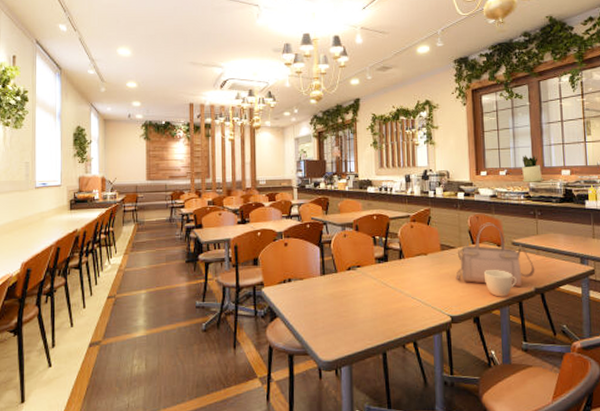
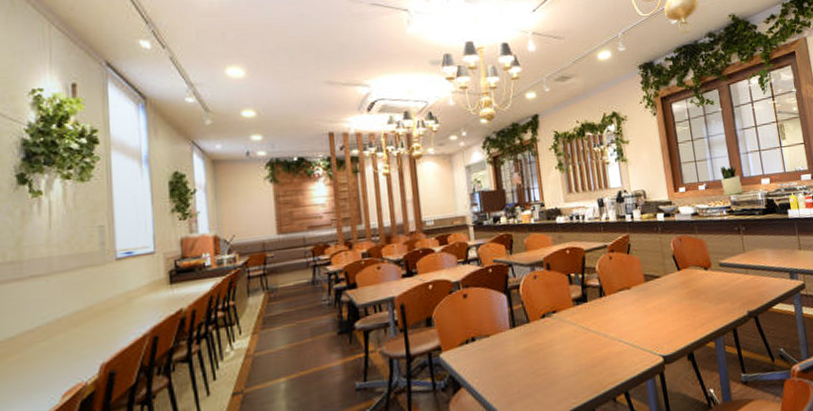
handbag: present [455,222,535,288] -> none [663,243,746,315]
cup: present [483,270,517,297] -> none [692,296,729,327]

